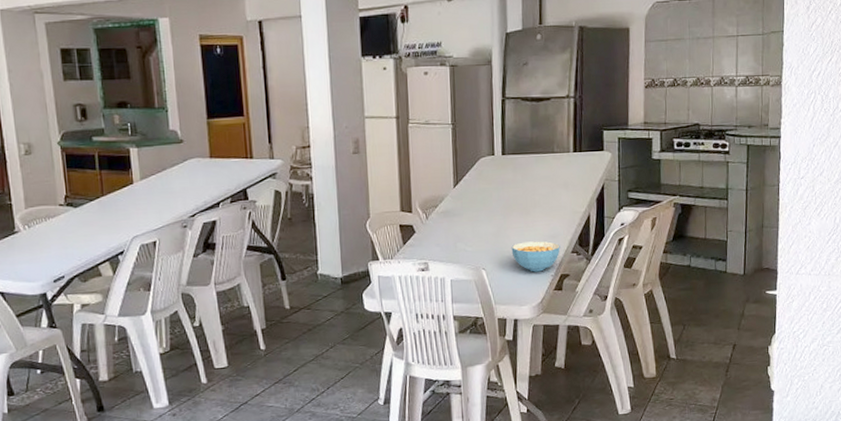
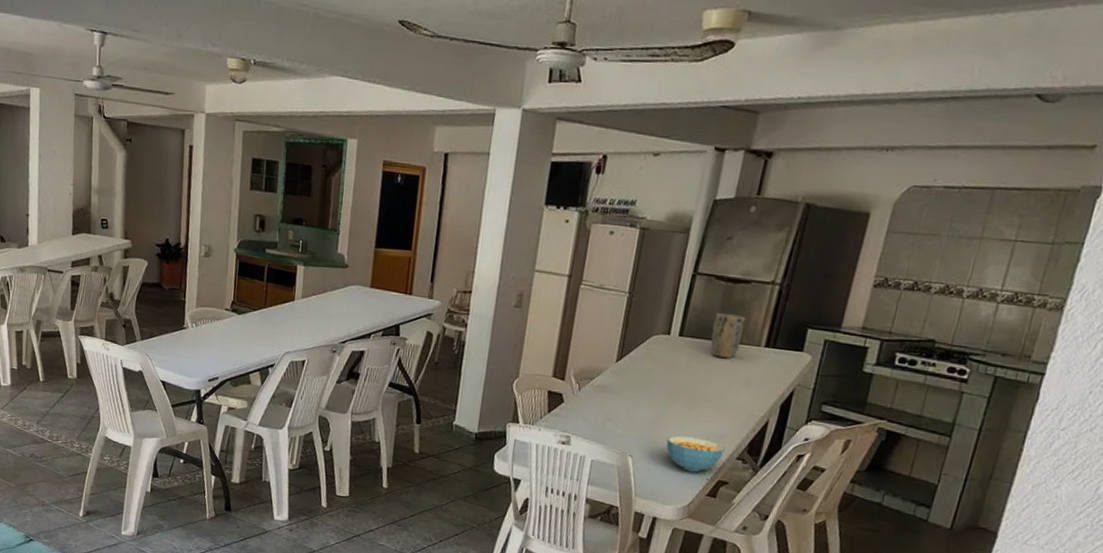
plant pot: none [528,129,554,167] -> present [710,313,747,358]

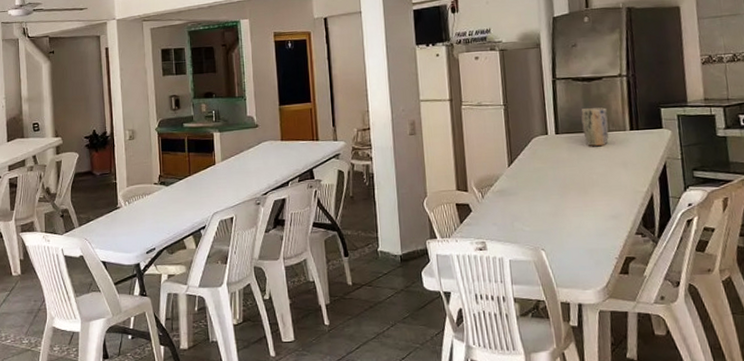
cereal bowl: present [666,435,725,473] -> none [570,221,624,254]

